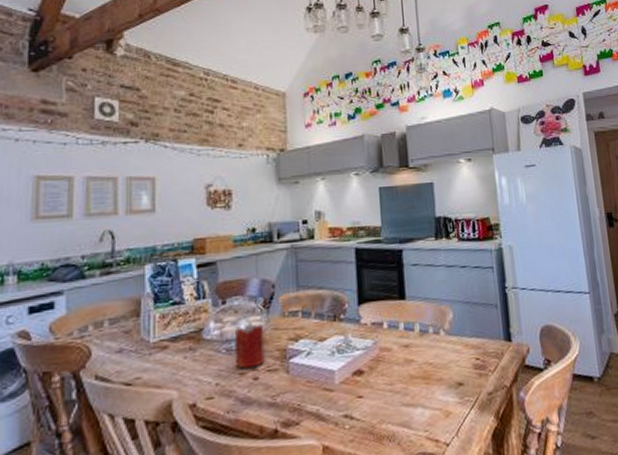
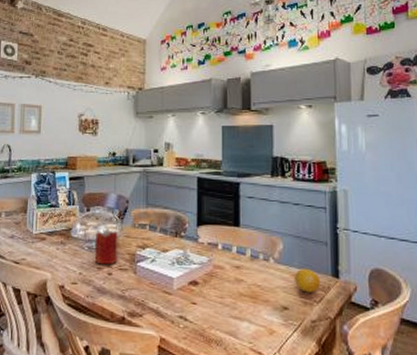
fruit: none [467,335,495,363] -> present [295,268,321,293]

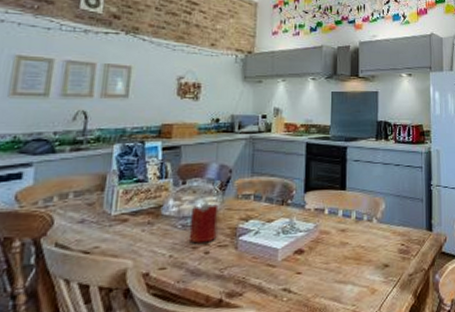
fruit: present [295,268,321,293] -> none [395,225,417,248]

